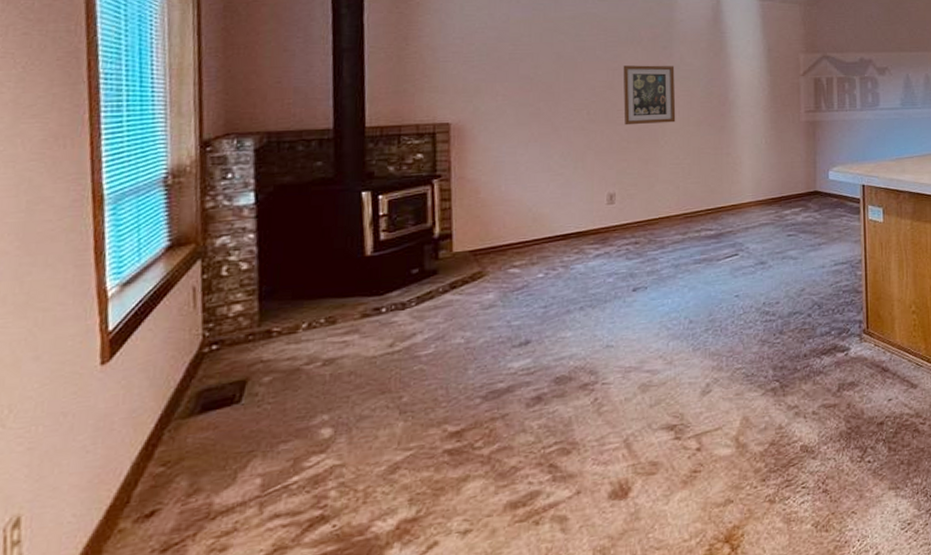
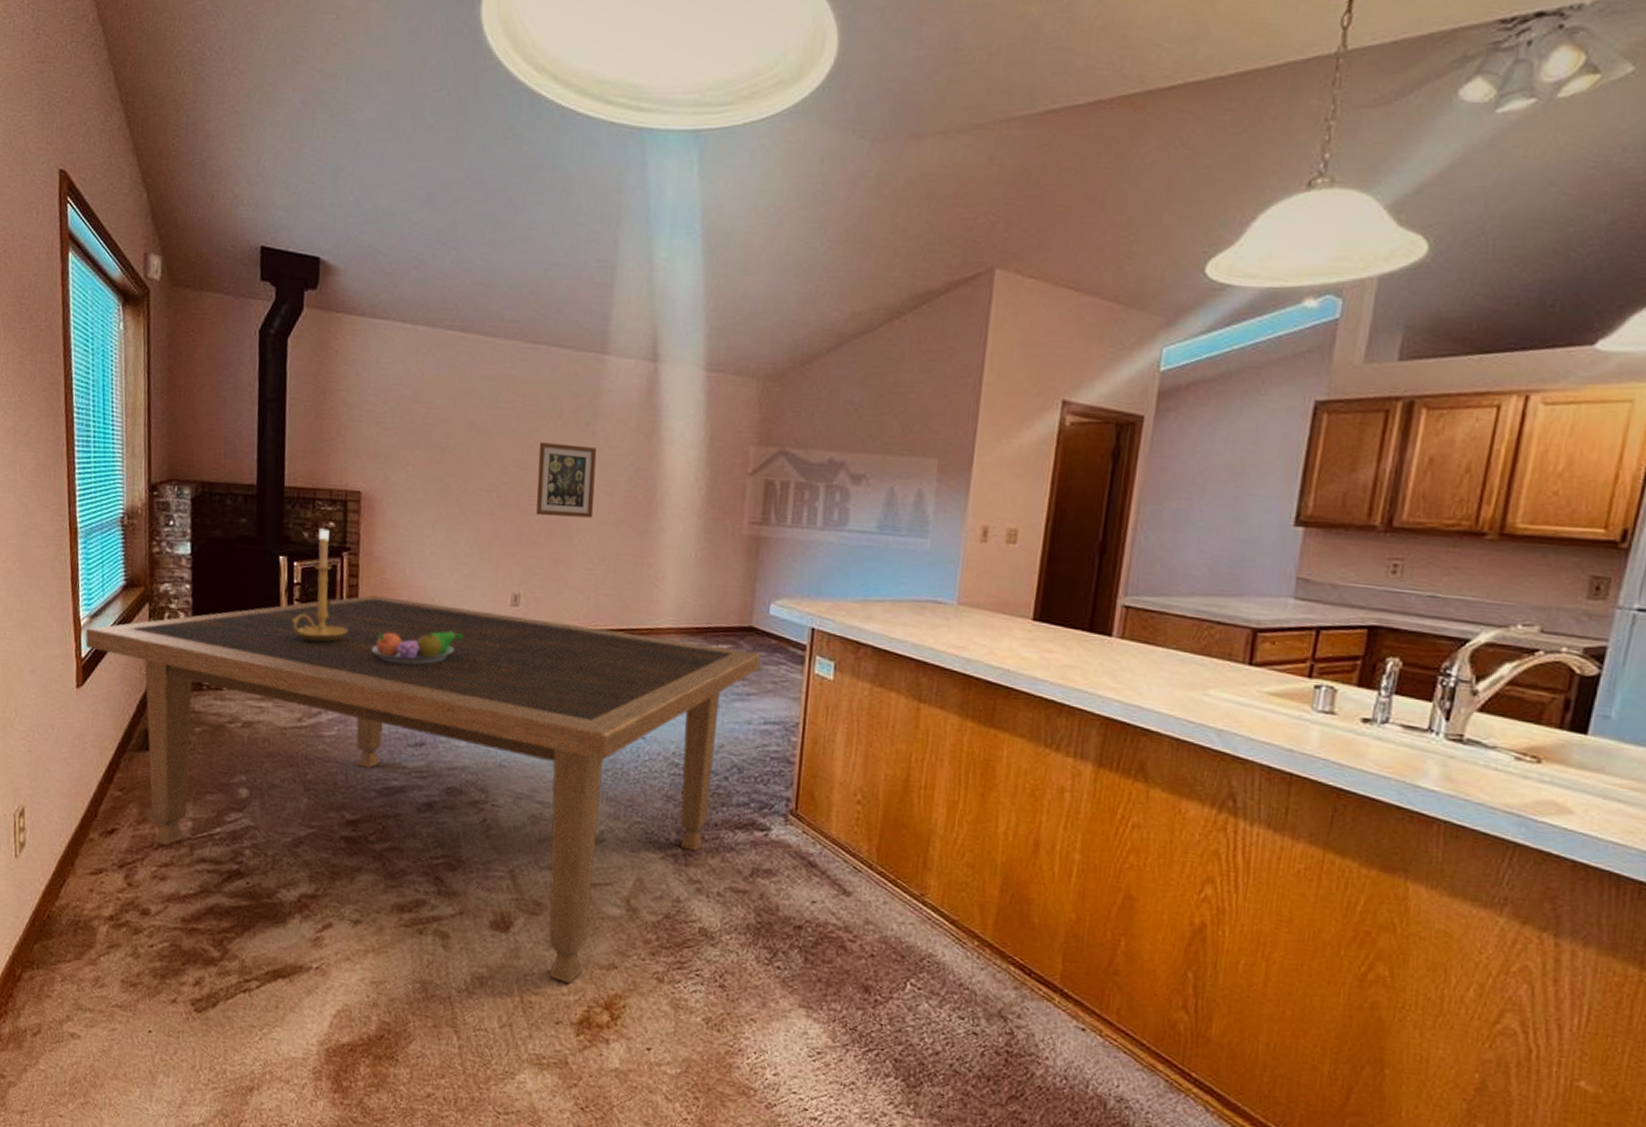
dining table: none [114,210,826,530] -> present [85,595,761,984]
candle holder: none [378,160,442,268] -> present [291,528,348,643]
fruit bowl: none [468,235,564,274] -> present [371,631,464,665]

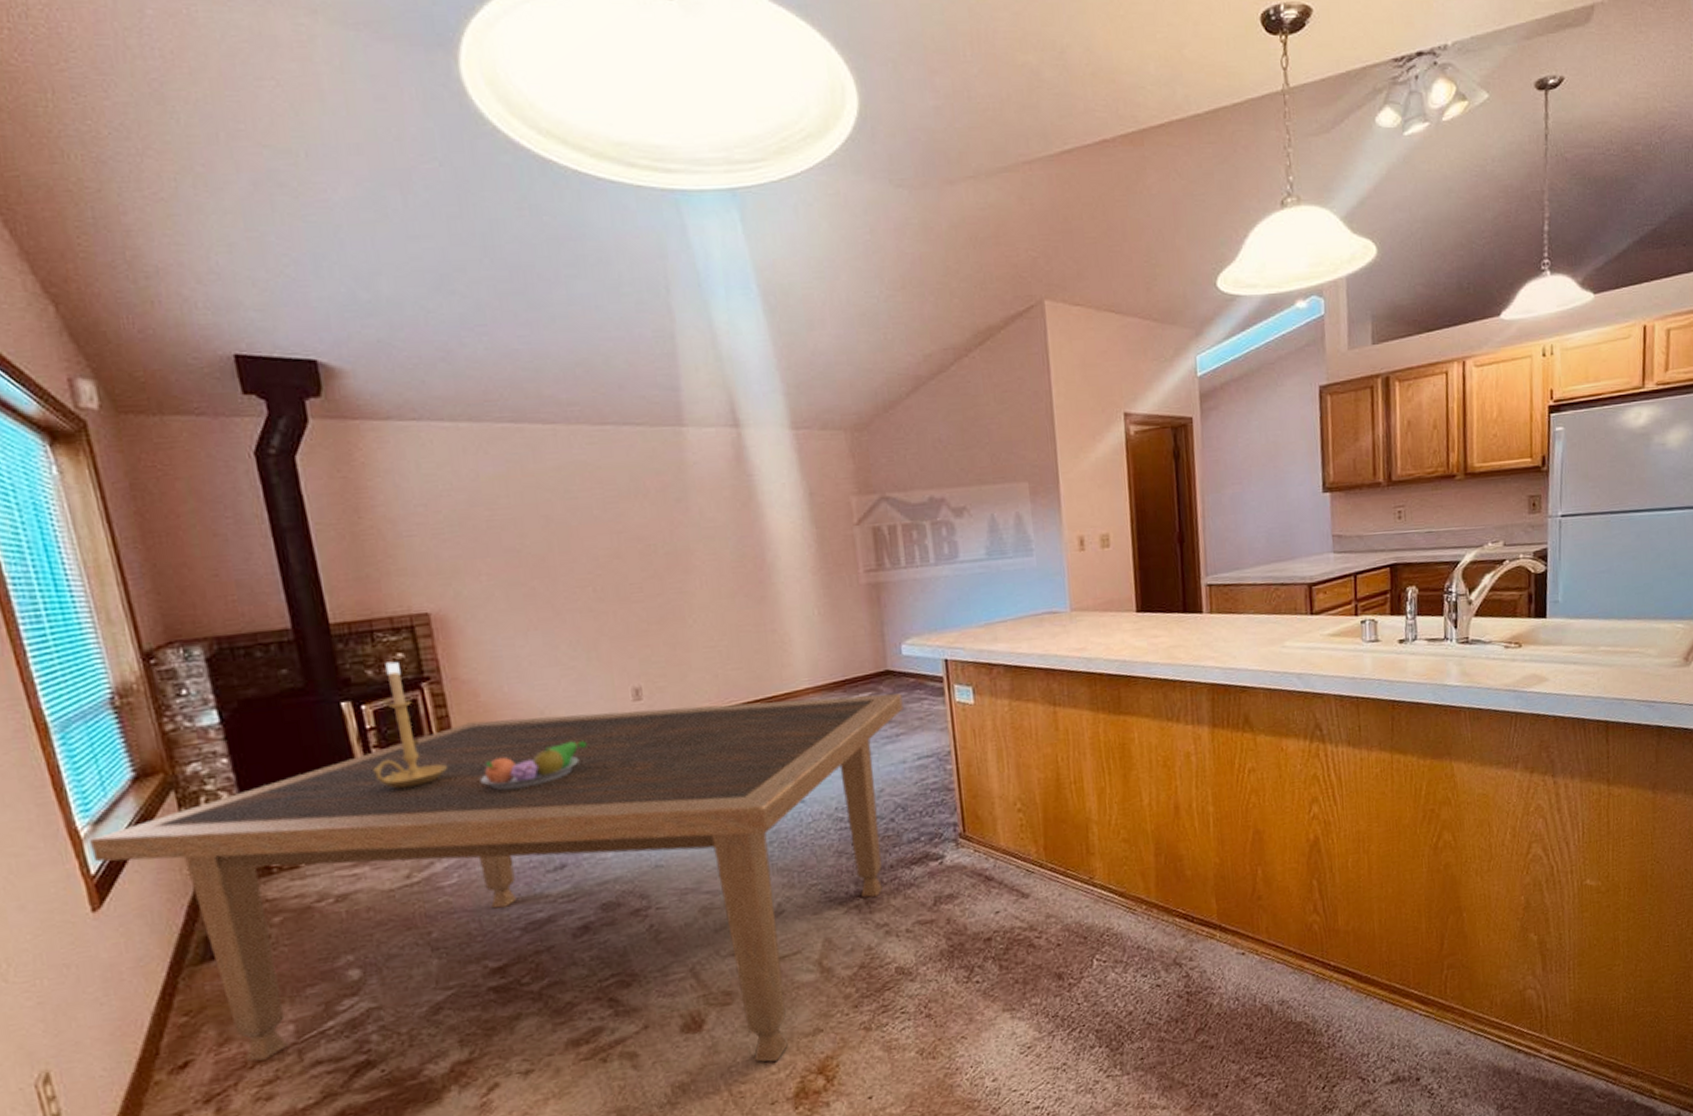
wall art: present [536,442,597,518] -> none [629,523,704,603]

